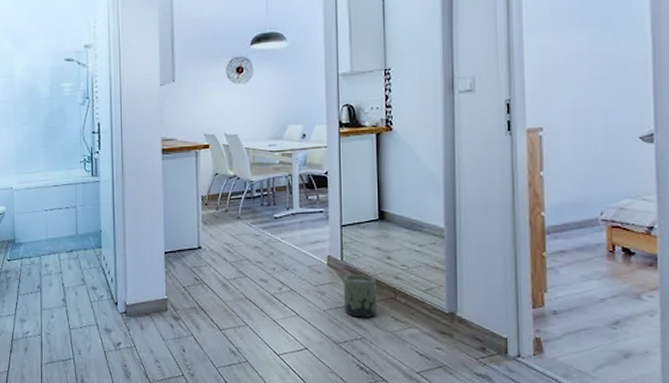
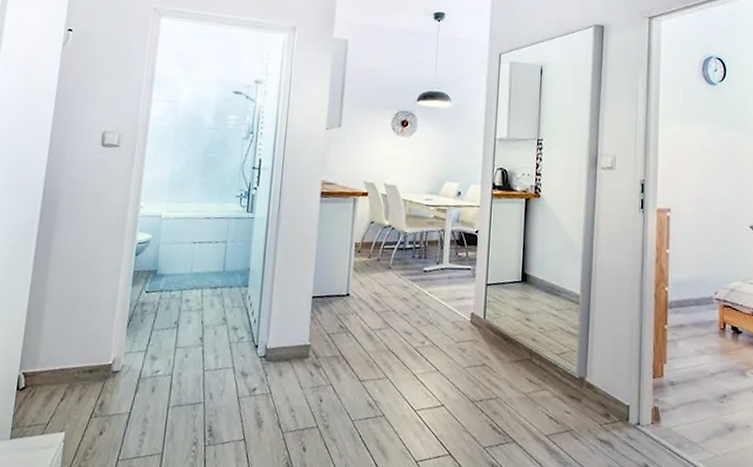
planter: present [344,274,378,318] -> none [483,332,515,378]

